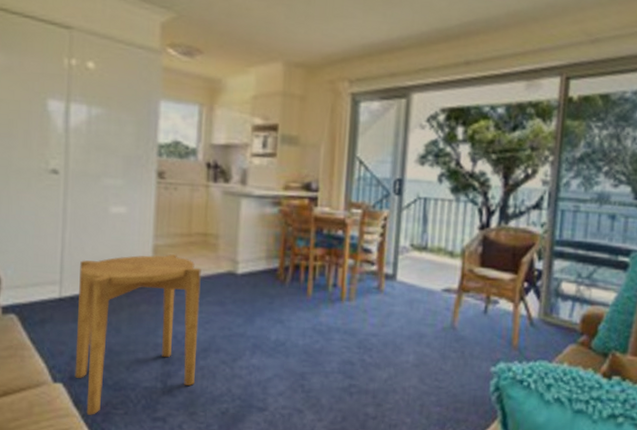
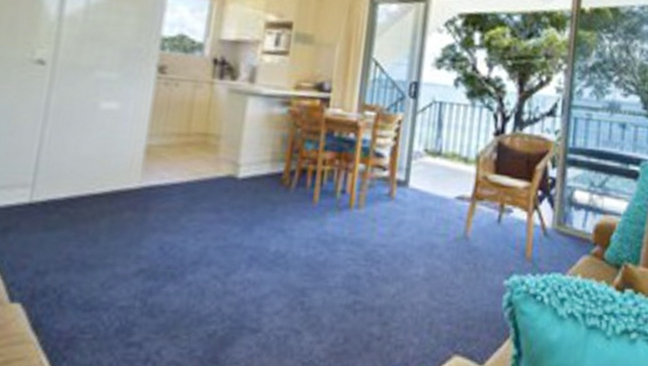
side table: present [74,254,201,415] -> none [37,155,198,341]

